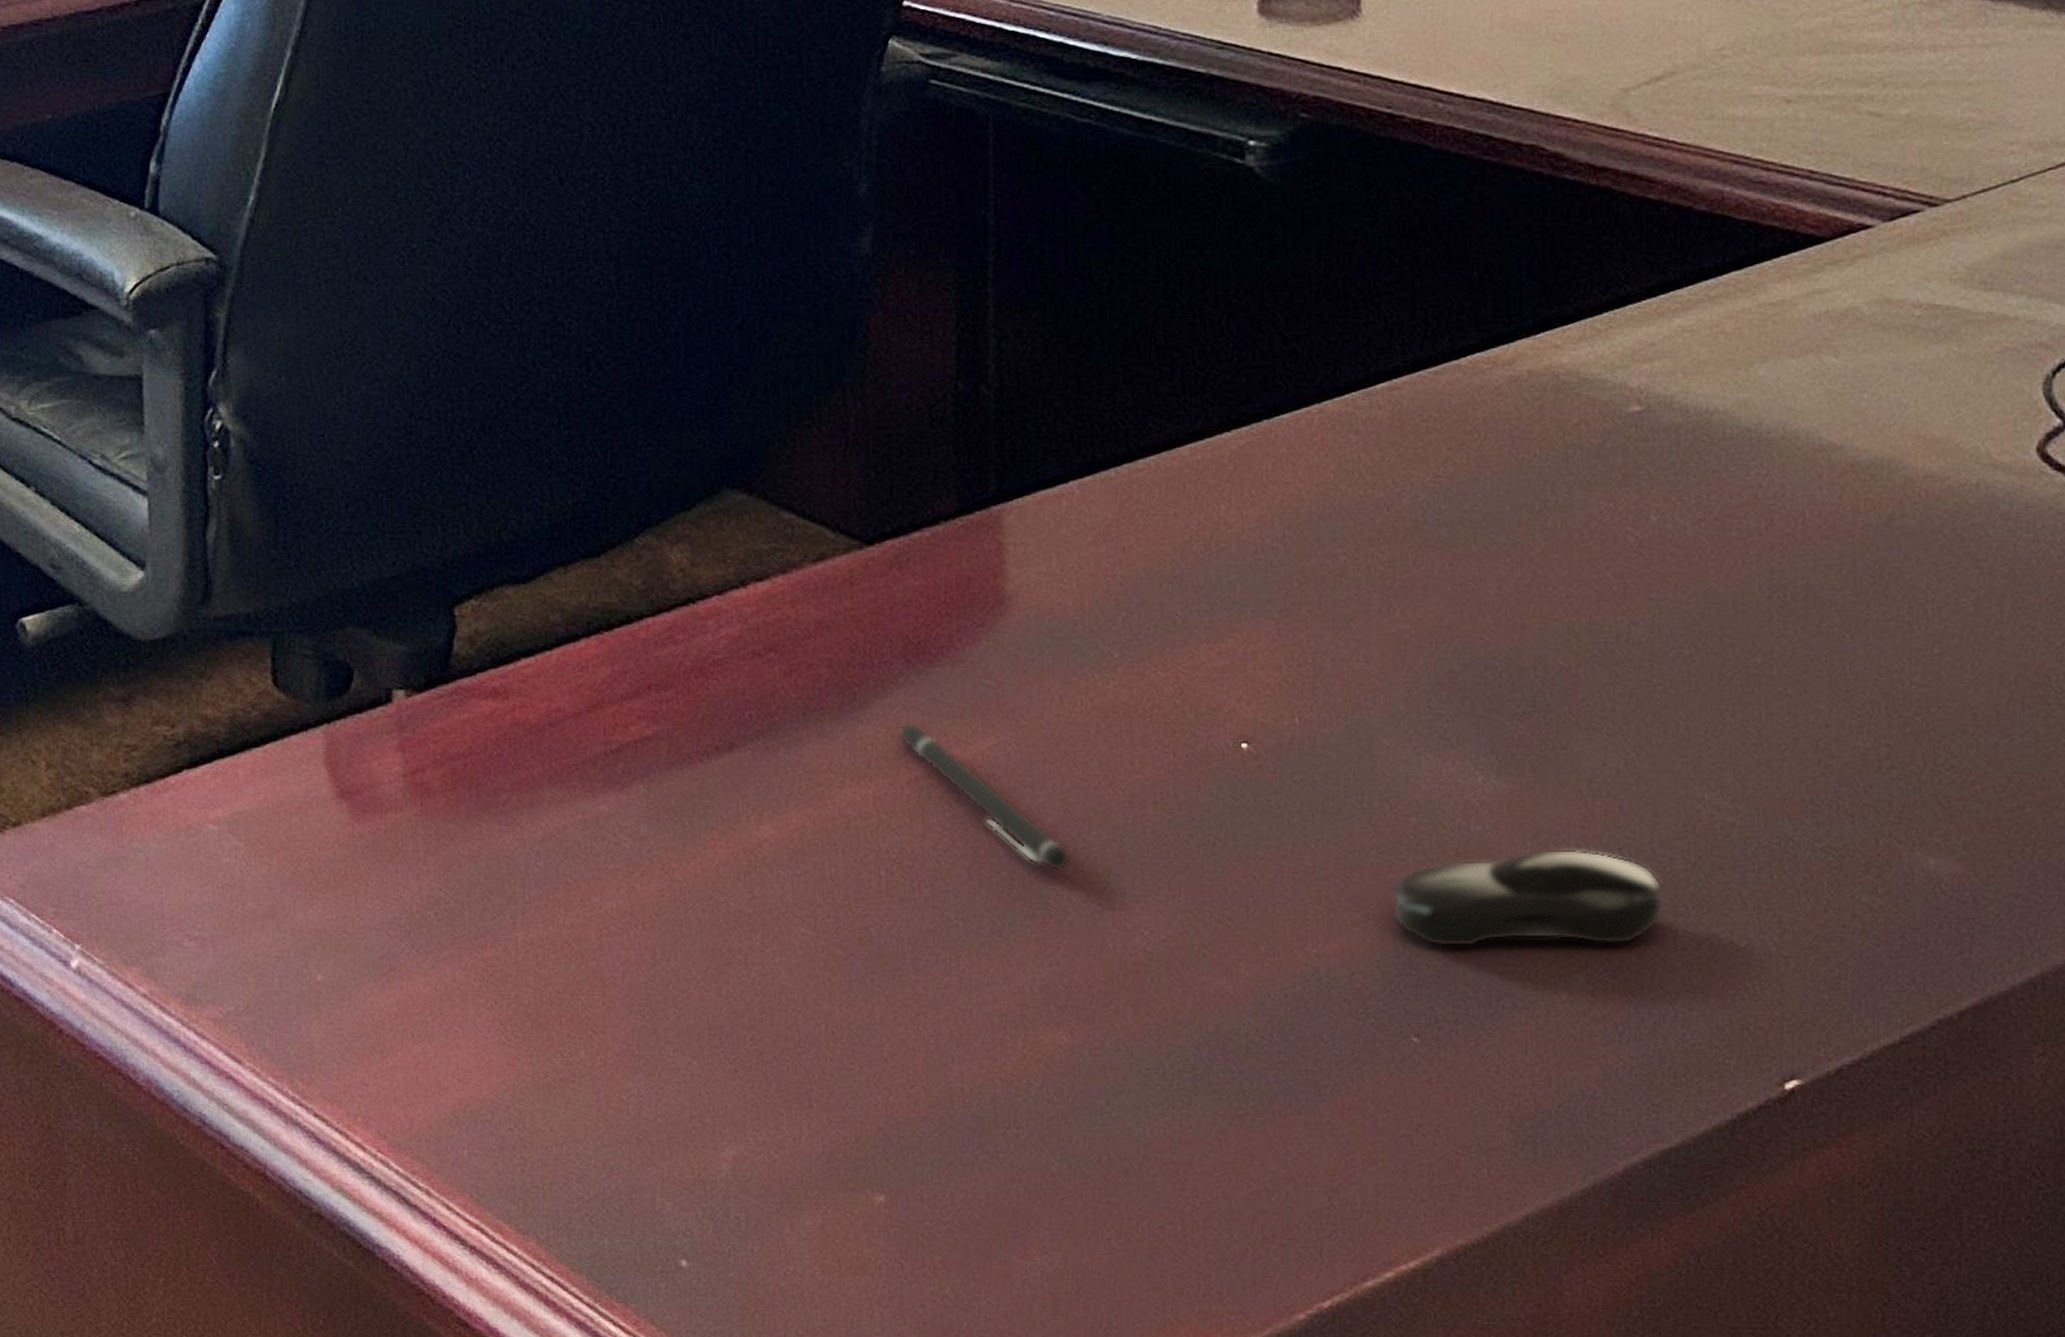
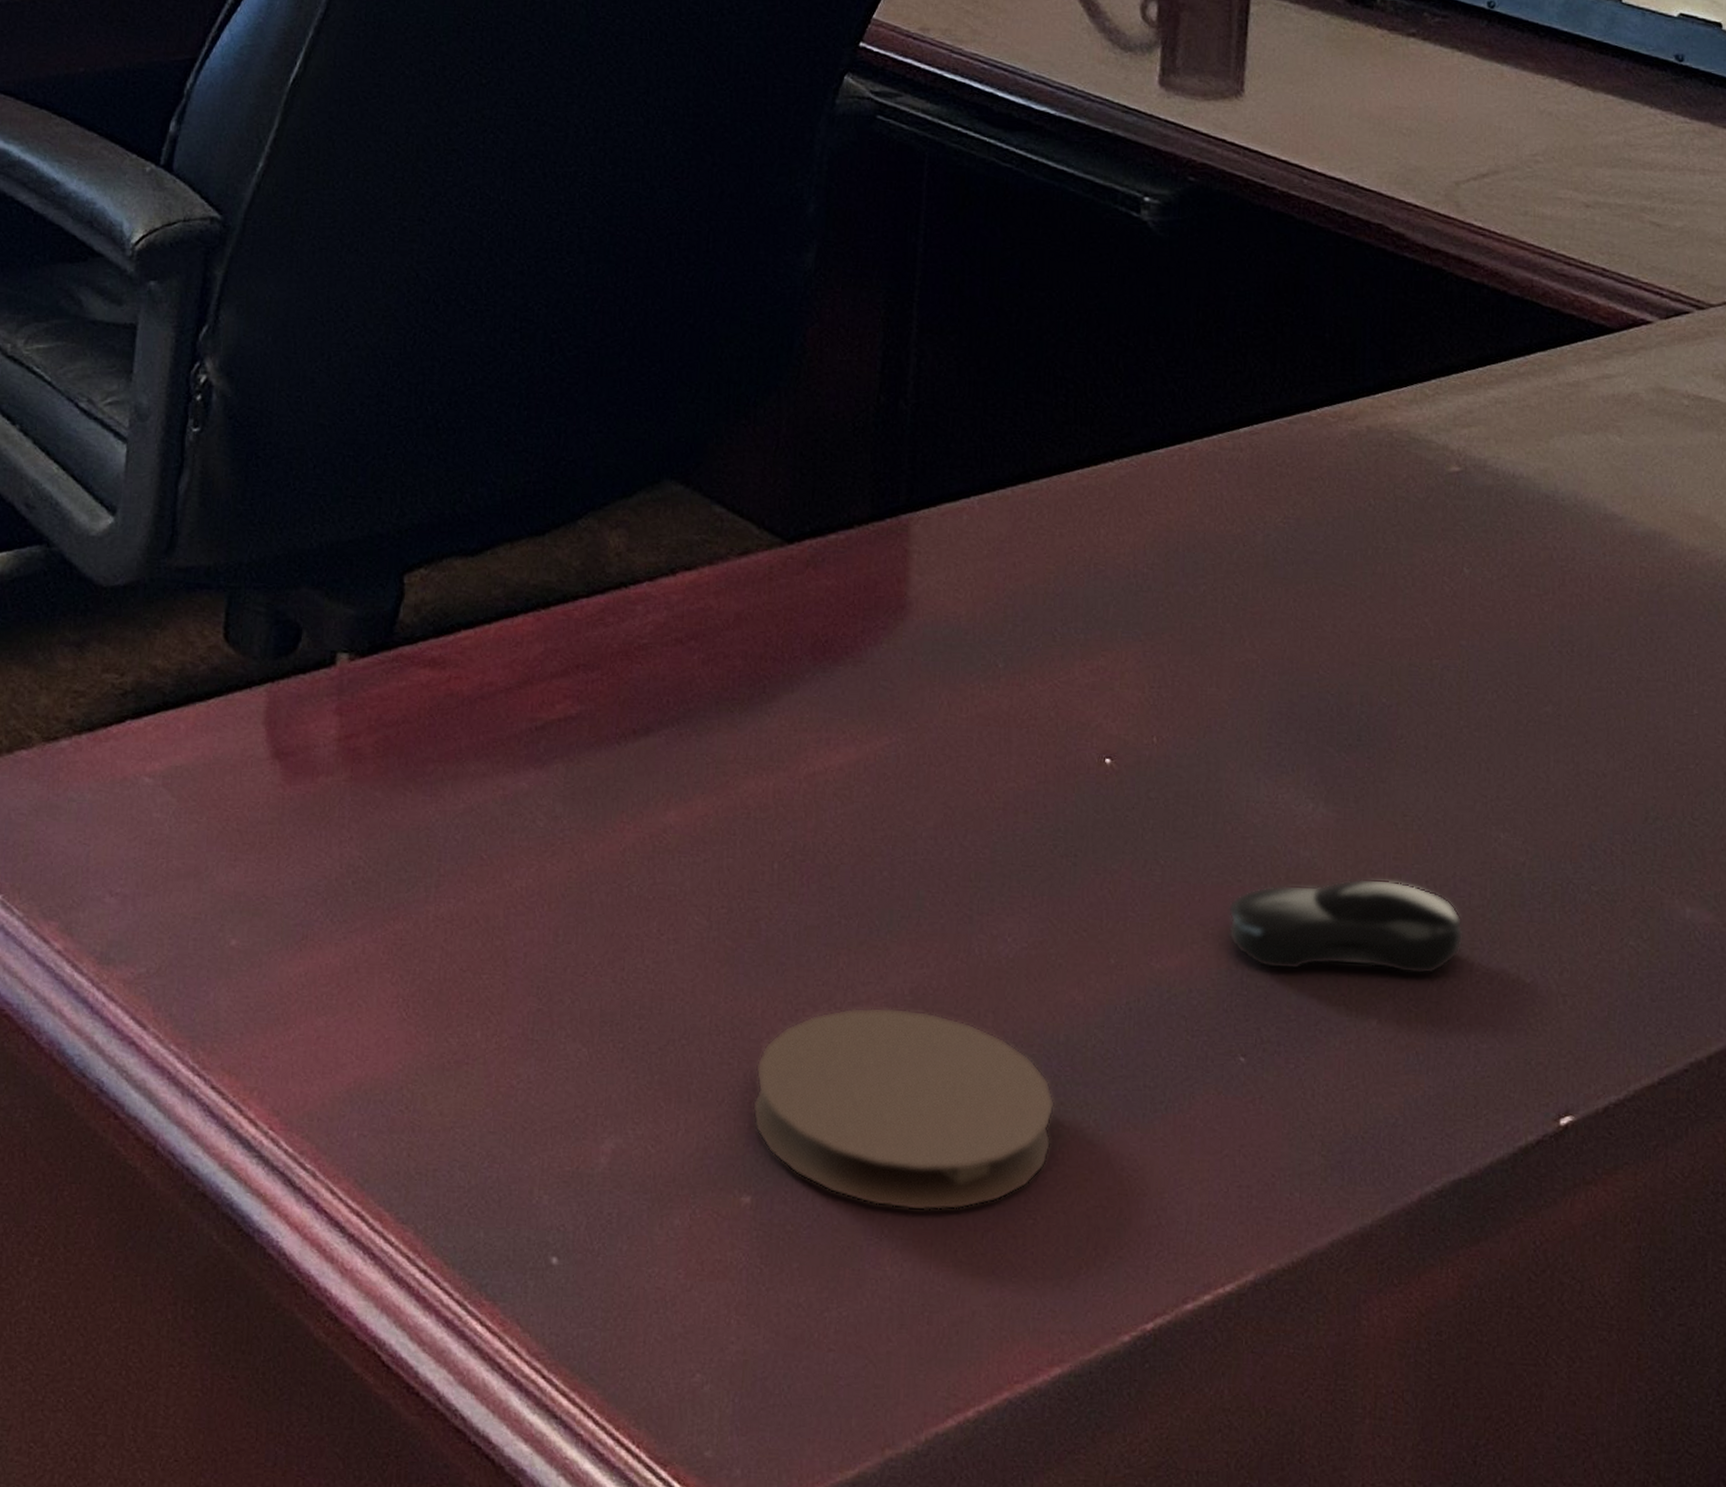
coaster: none [878,1007,1209,1203] -> present [752,1007,1056,1211]
pen: present [899,723,1071,871] -> none [801,718,948,874]

